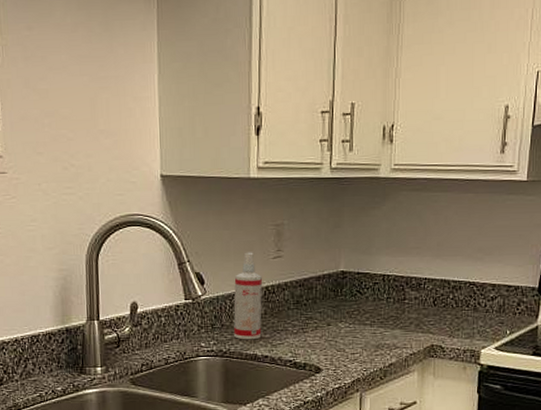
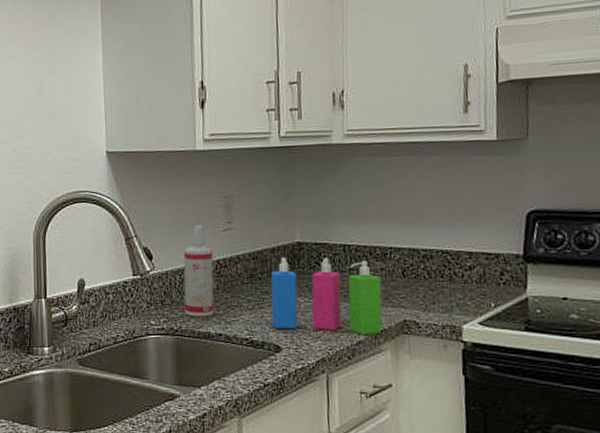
soap dispenser: none [314,286,415,358] -> present [270,257,382,336]

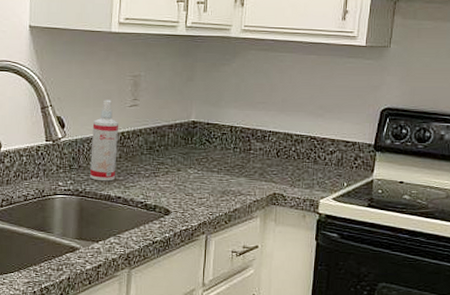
soap dispenser: present [270,257,382,336] -> none [165,134,259,204]

